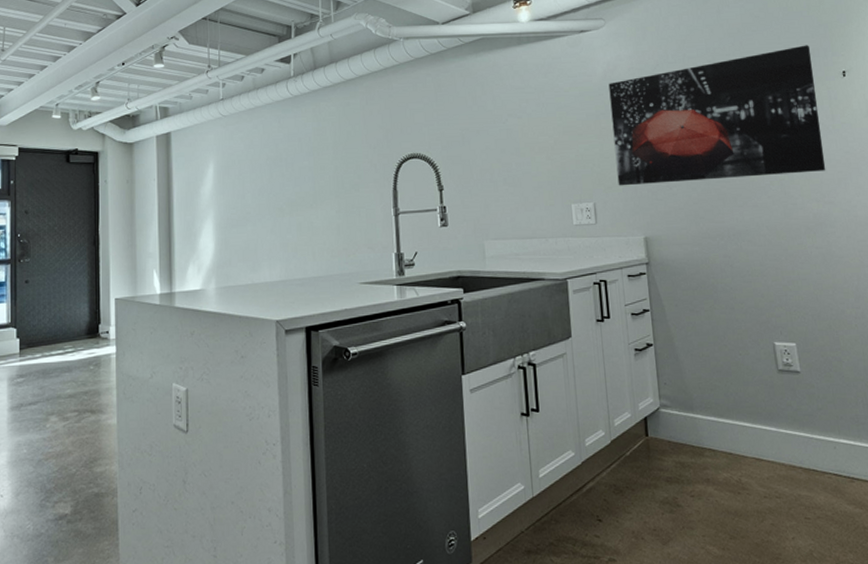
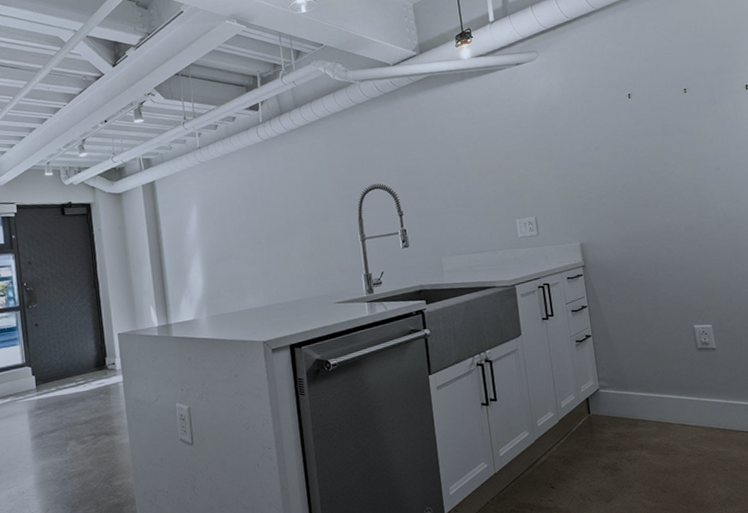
wall art: present [608,45,826,186] -> none [543,63,734,201]

